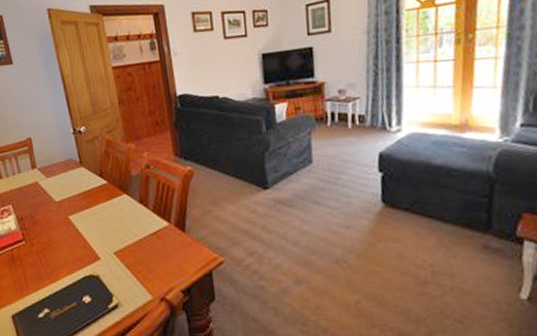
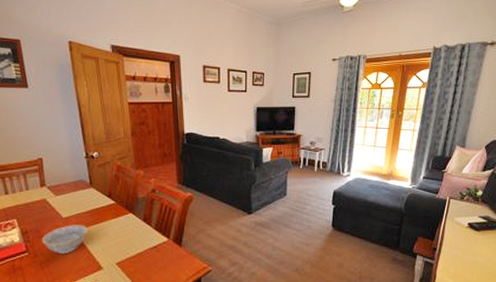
bowl: none [36,209,81,243] -> present [41,225,87,254]

